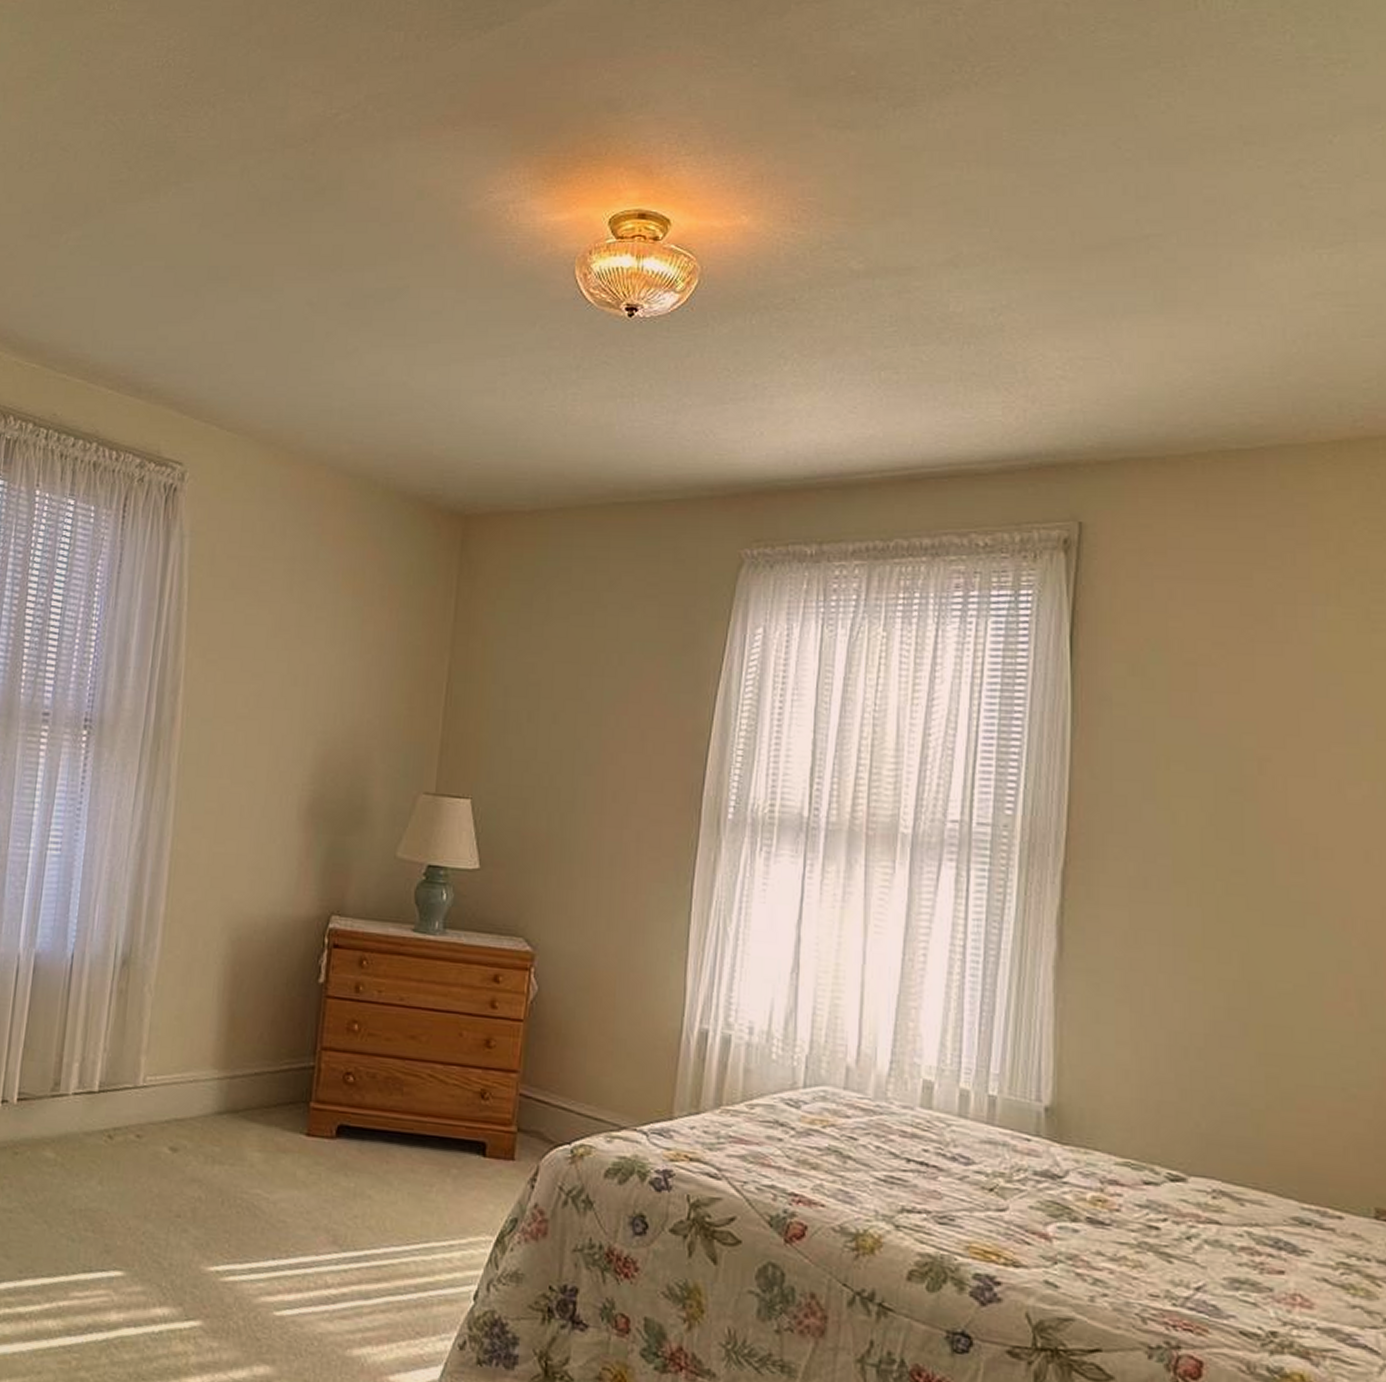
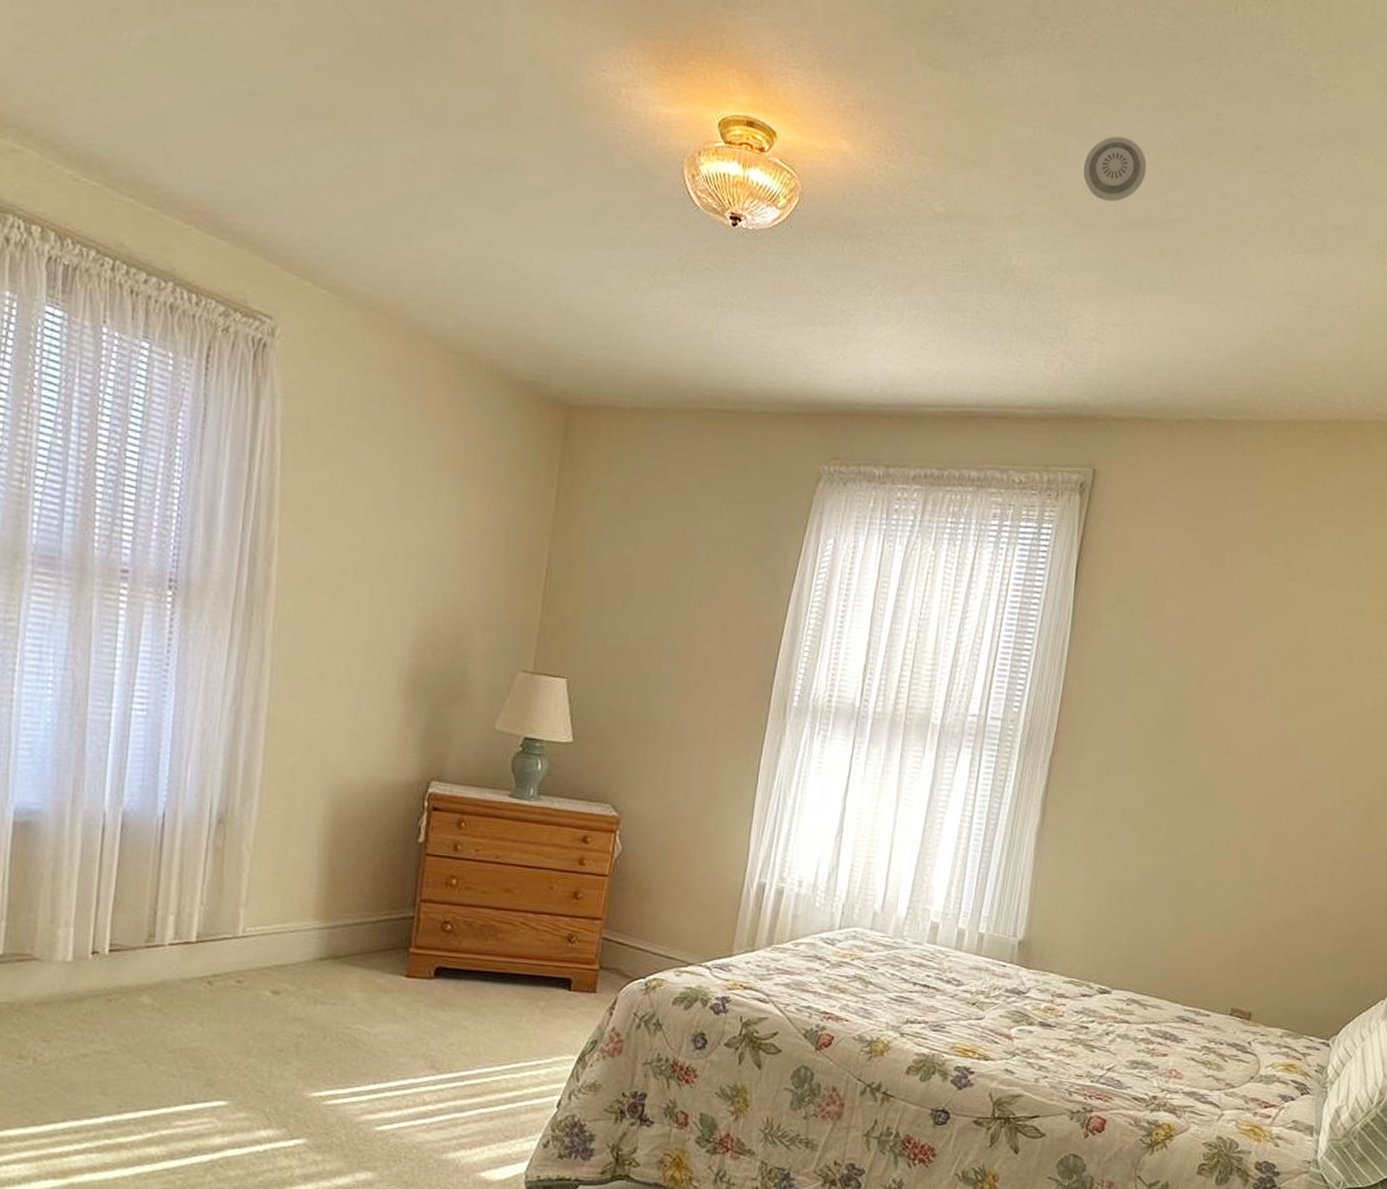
smoke detector: none [1024,160,1105,228] -> present [1082,136,1147,202]

